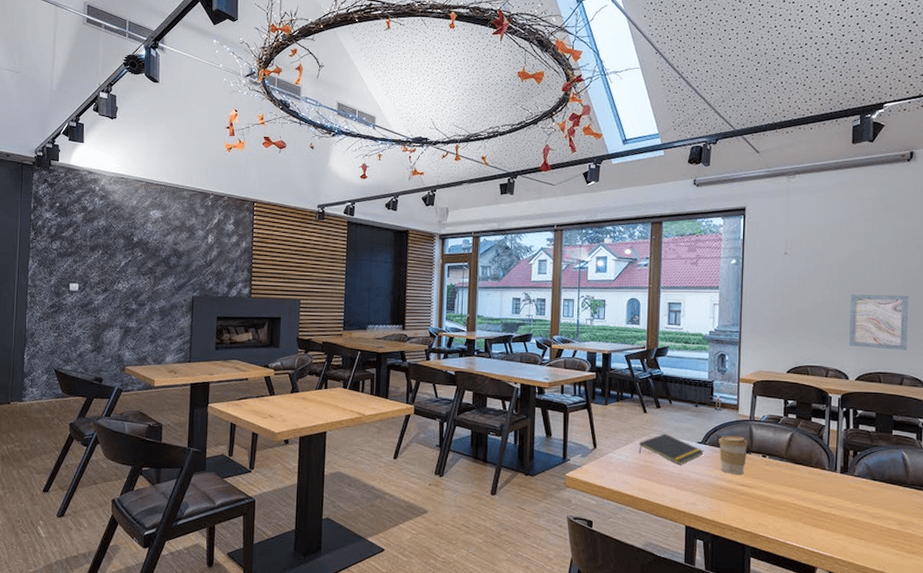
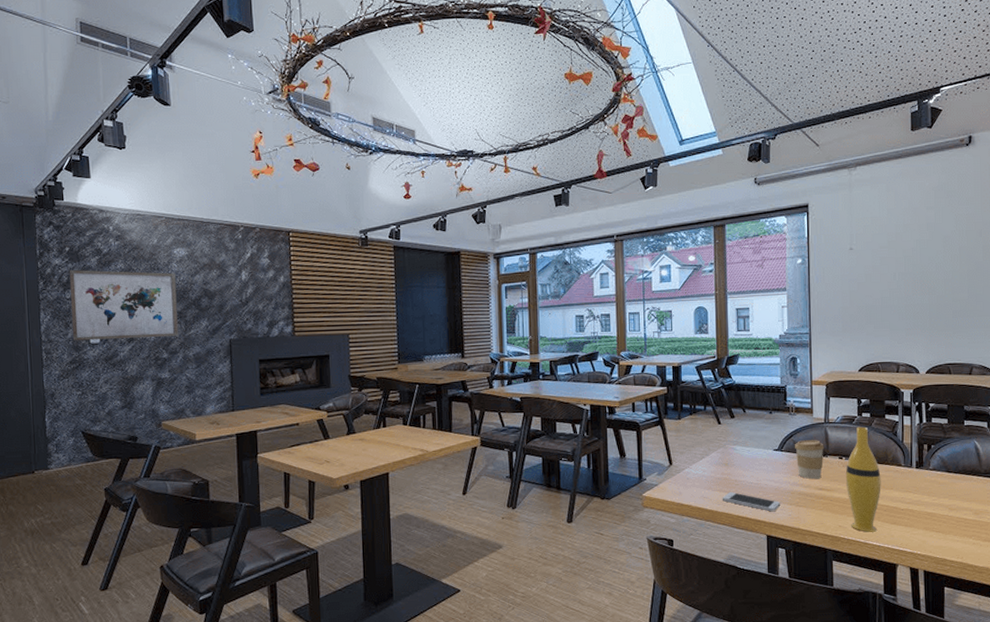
wall art: none [54,224,150,290] -> present [69,270,178,341]
notepad: present [638,433,704,465] -> none [715,443,781,474]
smartphone: none [643,479,701,503] -> present [722,491,781,512]
vase: none [768,427,804,533] -> present [845,426,881,532]
wall art: present [849,294,909,350] -> none [917,283,975,340]

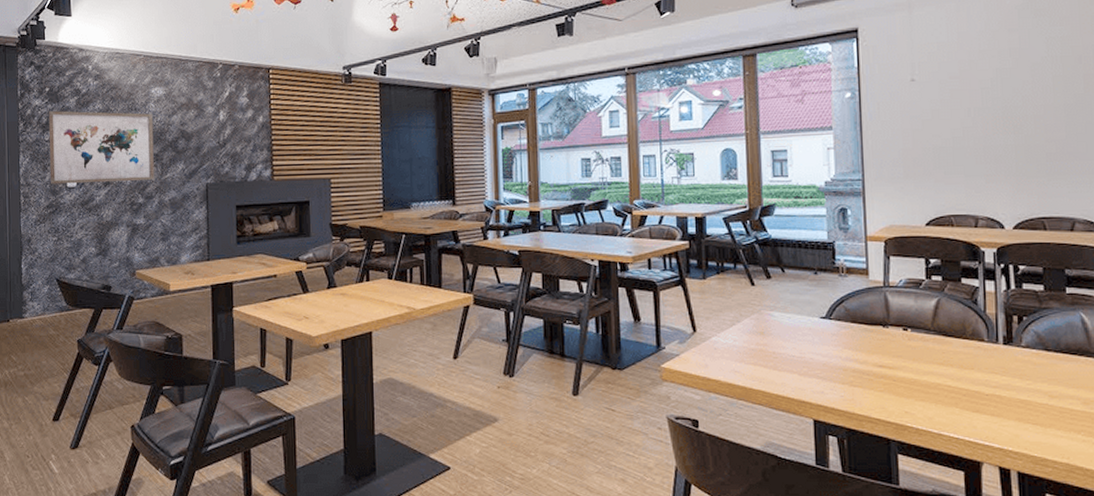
smartphone: present [722,491,781,512] -> none [757,365,830,392]
coffee cup: present [795,440,824,480] -> none [847,307,884,354]
vase: present [845,426,881,532] -> none [911,292,959,421]

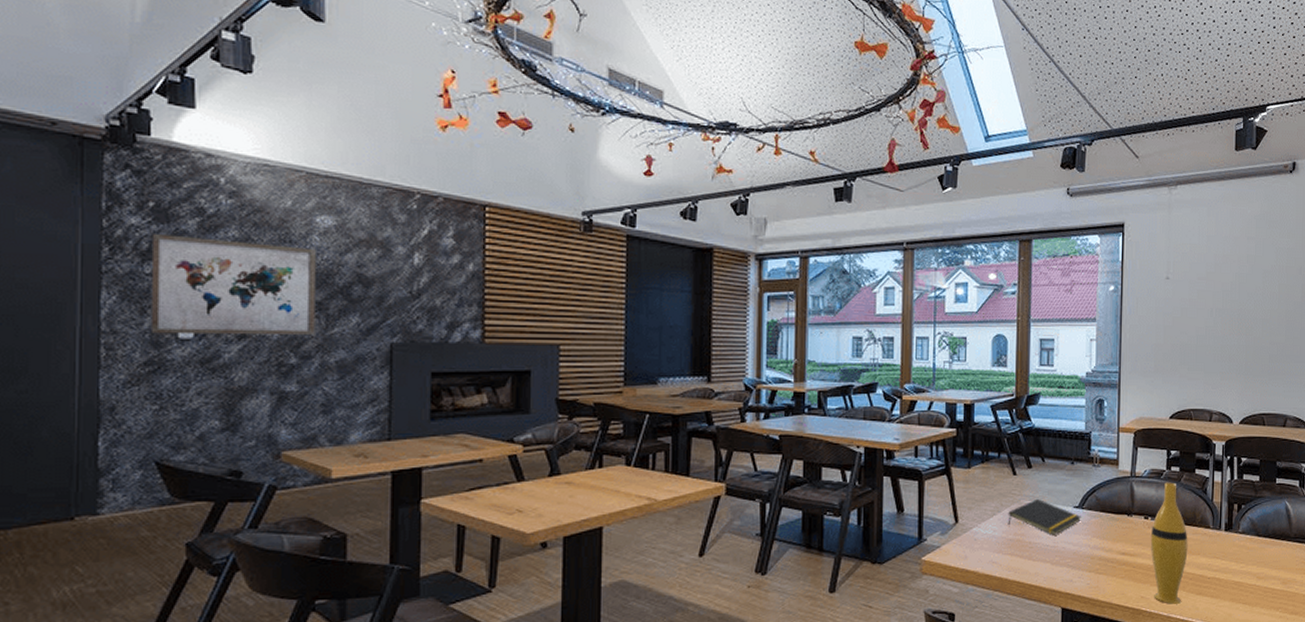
notepad: none [748,308,829,346] -> present [1008,498,1081,535]
vase: none [911,292,959,421] -> present [1150,482,1188,604]

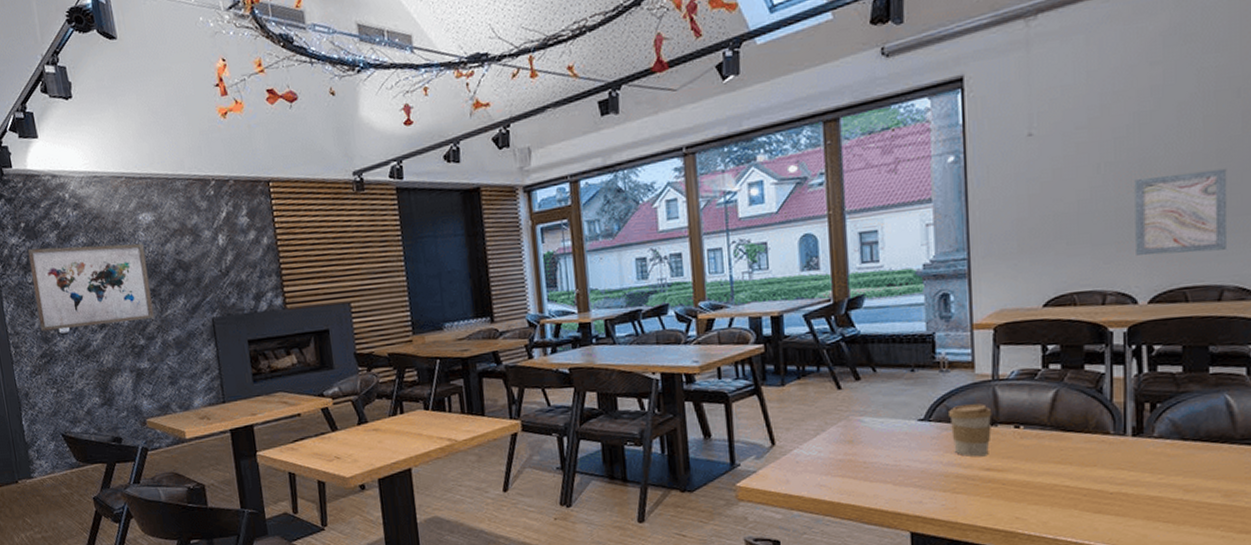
notepad: present [1008,498,1081,535] -> none [834,413,929,453]
coffee cup: none [1097,496,1129,543] -> present [949,404,992,457]
vase: present [1150,482,1188,604] -> none [1024,382,1079,525]
wall art: none [1233,325,1292,387] -> present [1134,168,1228,256]

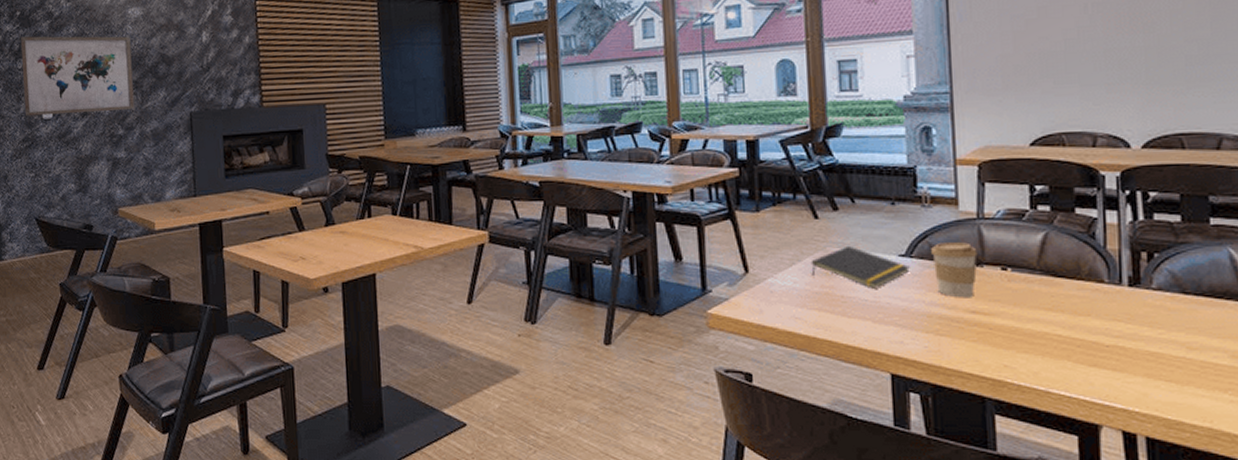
notepad: none [834,413,929,453] -> present [811,245,910,289]
wall art: present [1134,168,1228,256] -> none [1123,14,1224,99]

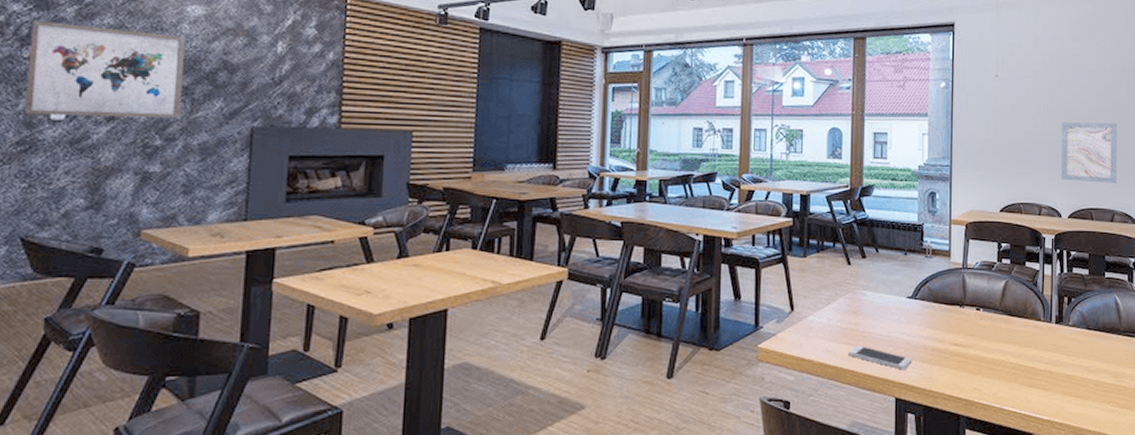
notepad: present [811,245,910,289] -> none [842,288,914,325]
smartphone: none [822,311,912,342] -> present [848,344,912,370]
coffee cup: present [931,242,978,298] -> none [930,287,961,333]
wall art: none [1123,14,1224,99] -> present [1061,122,1118,183]

